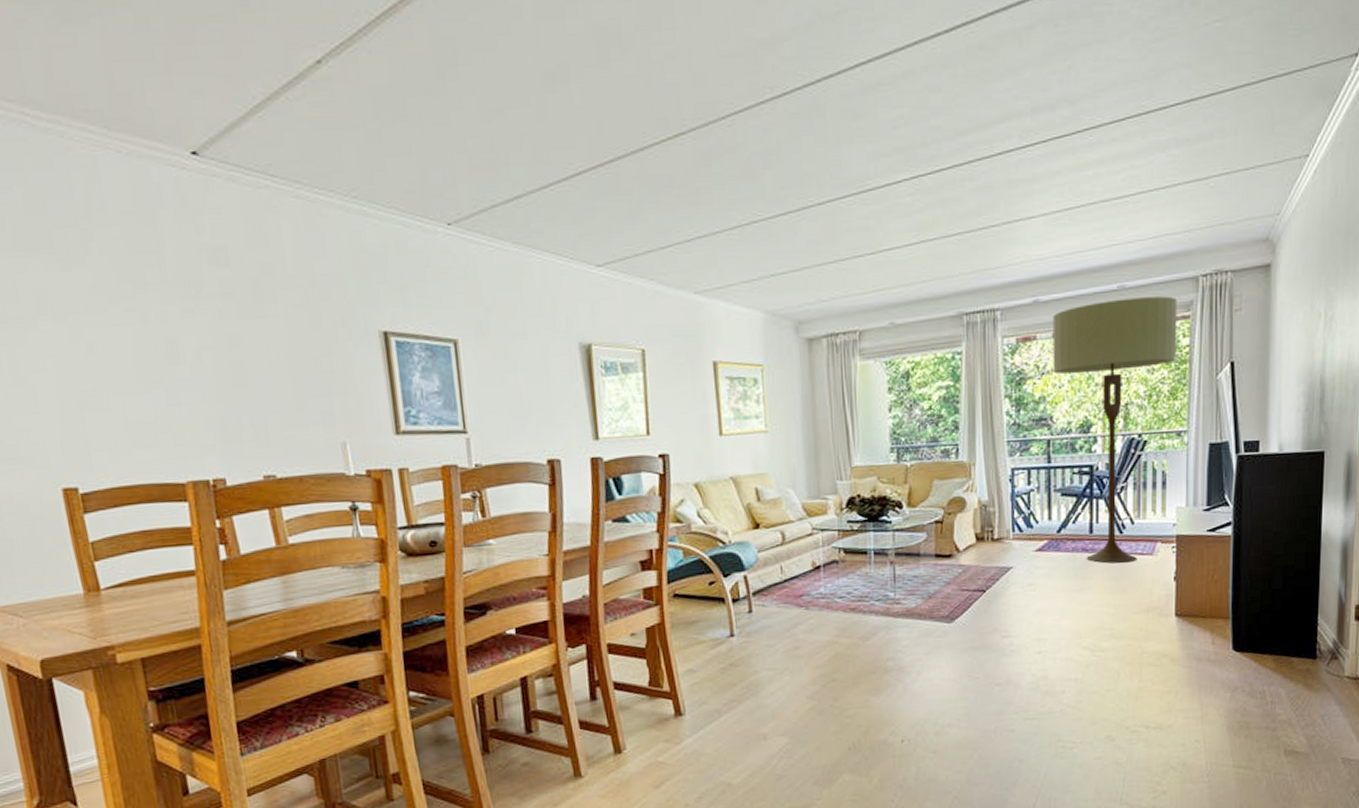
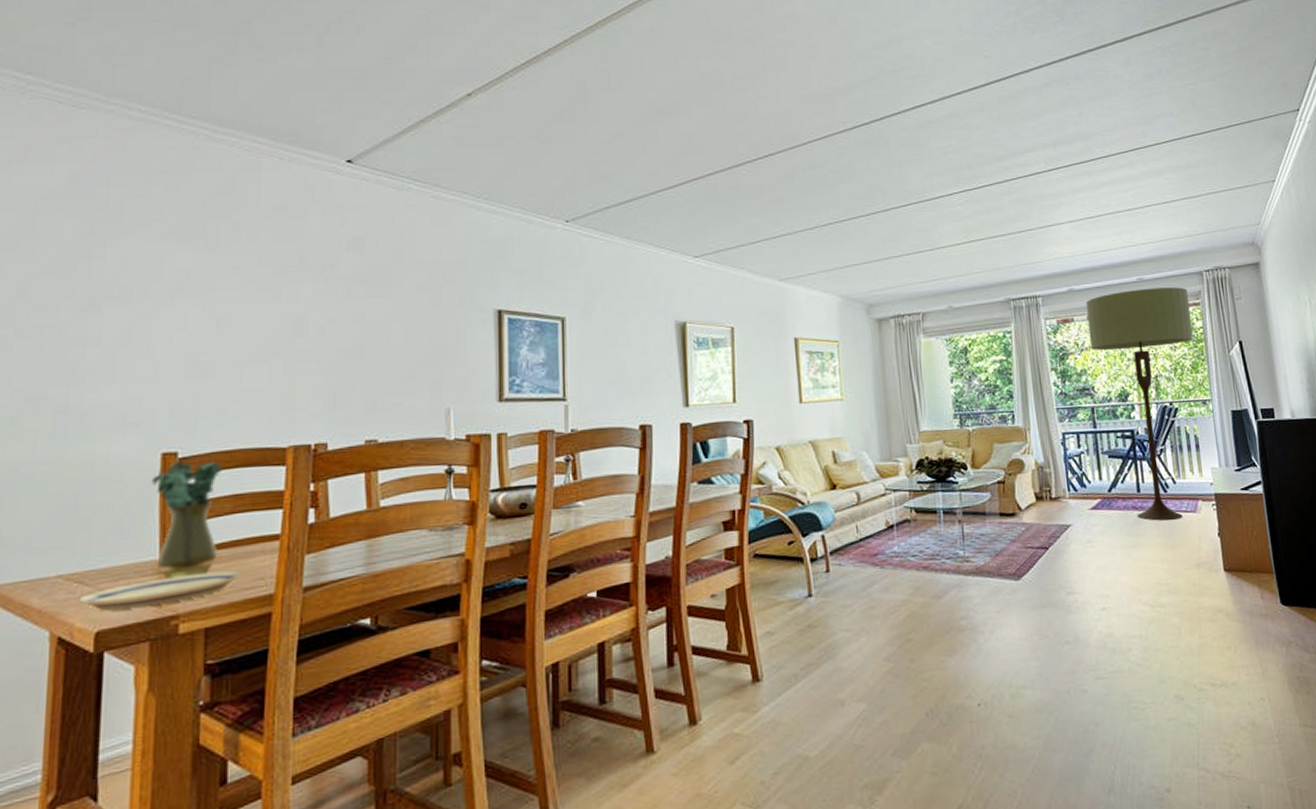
plate: none [17,604,165,641] -> present [78,570,241,611]
vase: none [58,492,139,612] -> present [151,456,223,579]

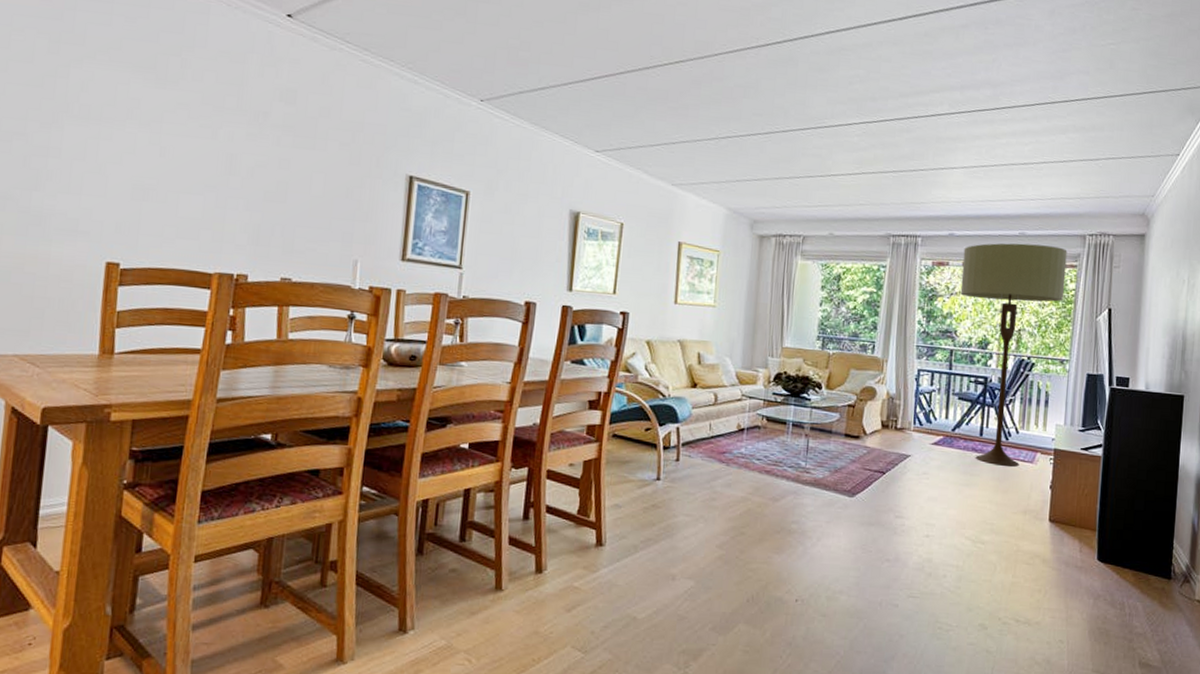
plate: present [78,570,241,611] -> none [30,371,166,394]
vase: present [151,456,223,579] -> none [96,267,157,374]

